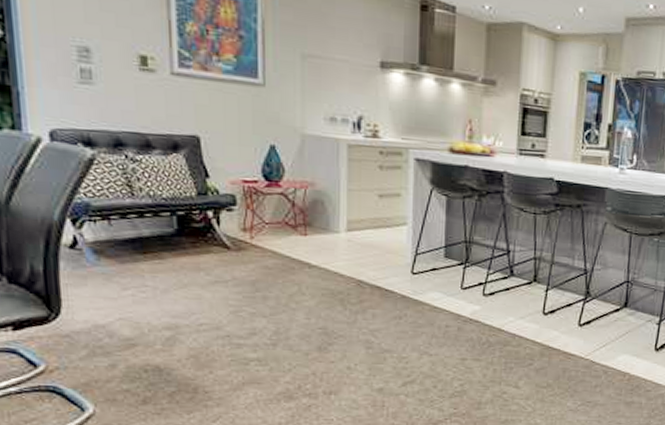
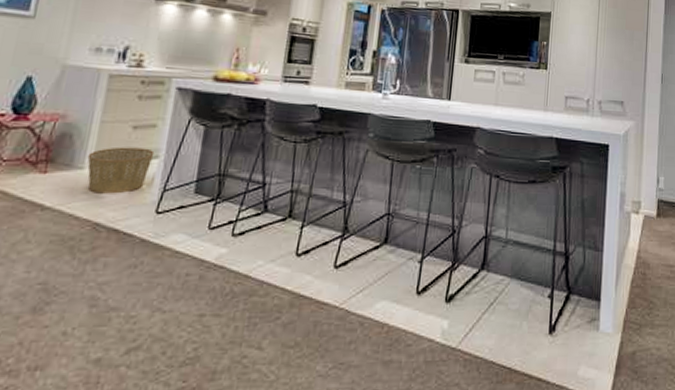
basket: none [341,213,403,256] -> present [87,147,155,194]

